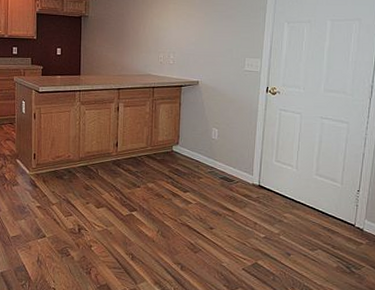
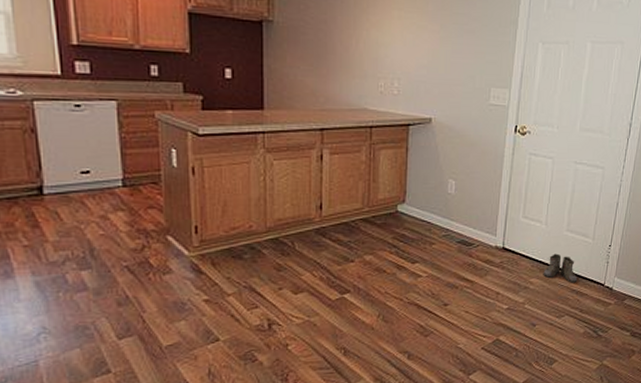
boots: none [295,194,328,221] -> present [543,253,578,283]

